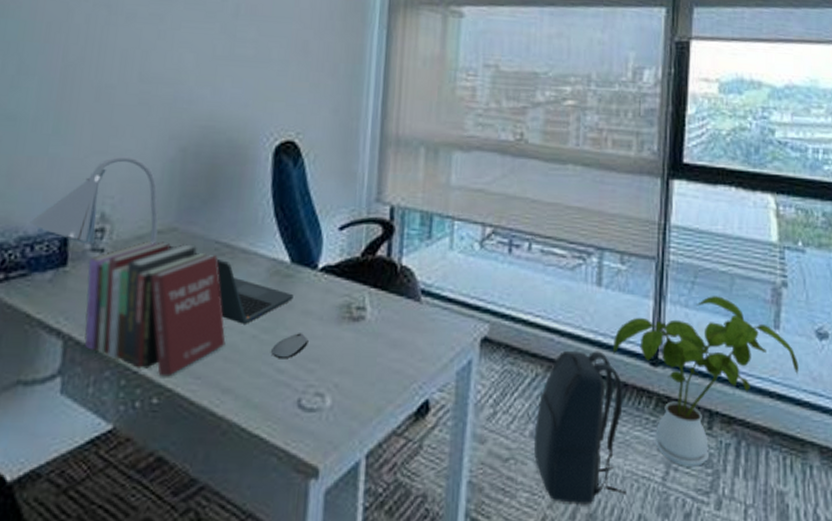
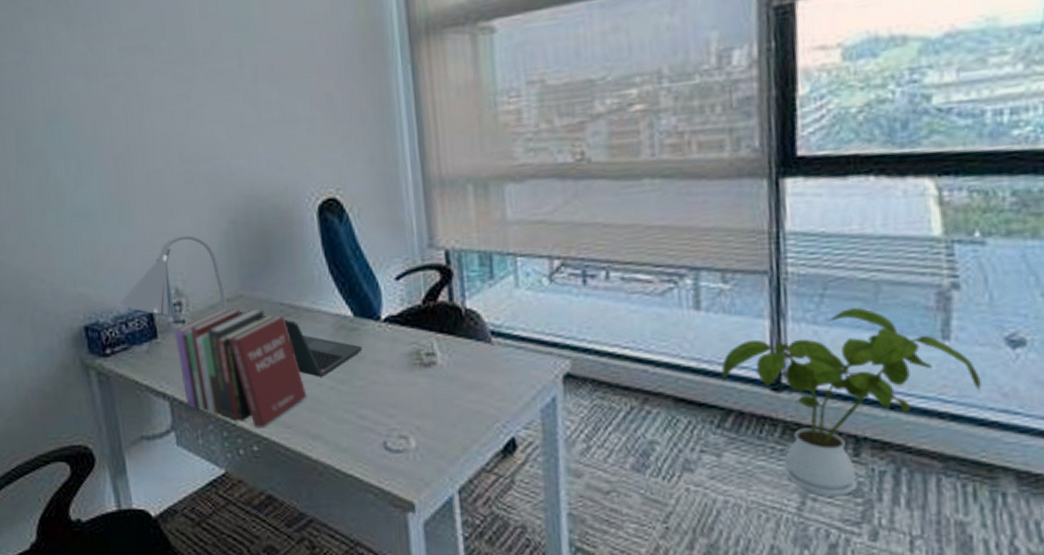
computer mouse: present [271,333,309,358] -> none [350,382,384,406]
backpack: present [533,350,627,505] -> none [636,379,754,535]

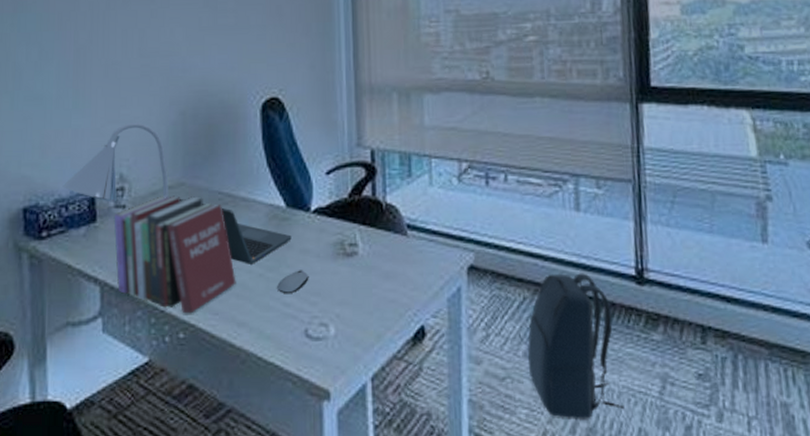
computer mouse: none [350,382,384,406] -> present [277,270,309,293]
backpack: none [636,379,754,535] -> present [528,273,625,419]
house plant: present [721,308,981,496] -> none [597,214,793,381]

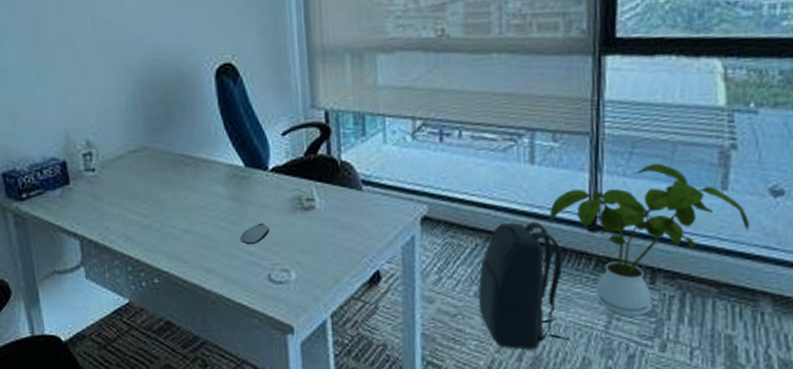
table lamp: present [62,122,169,202] -> none [35,91,134,166]
books: present [113,195,236,314] -> none [85,159,203,263]
laptop: present [180,199,292,264] -> none [144,162,252,219]
house plant: none [597,214,793,381] -> present [549,163,749,316]

